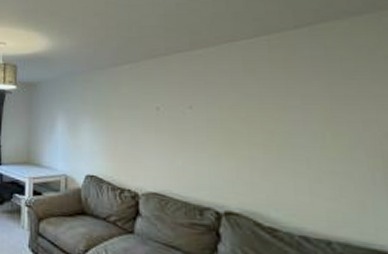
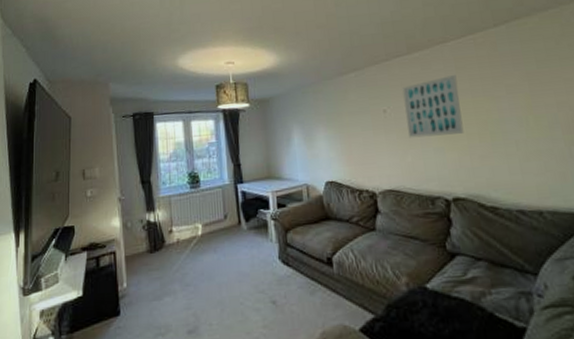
wall art: none [180,76,246,142] -> present [402,74,464,138]

